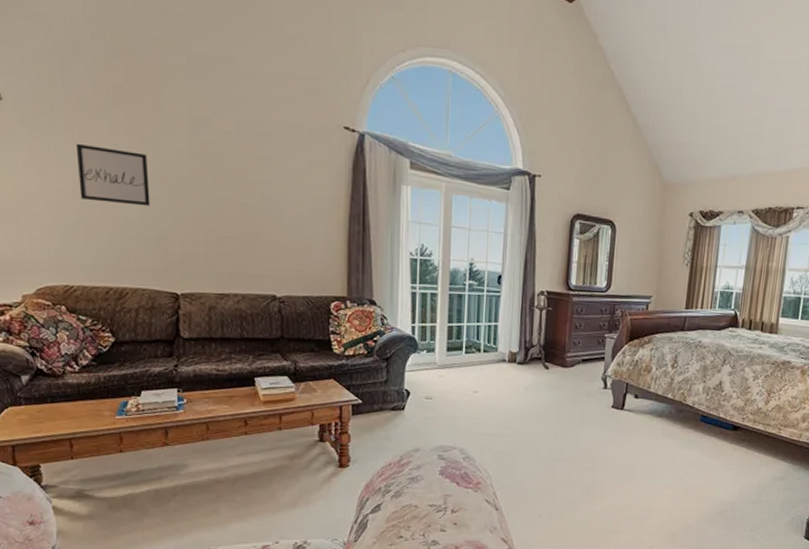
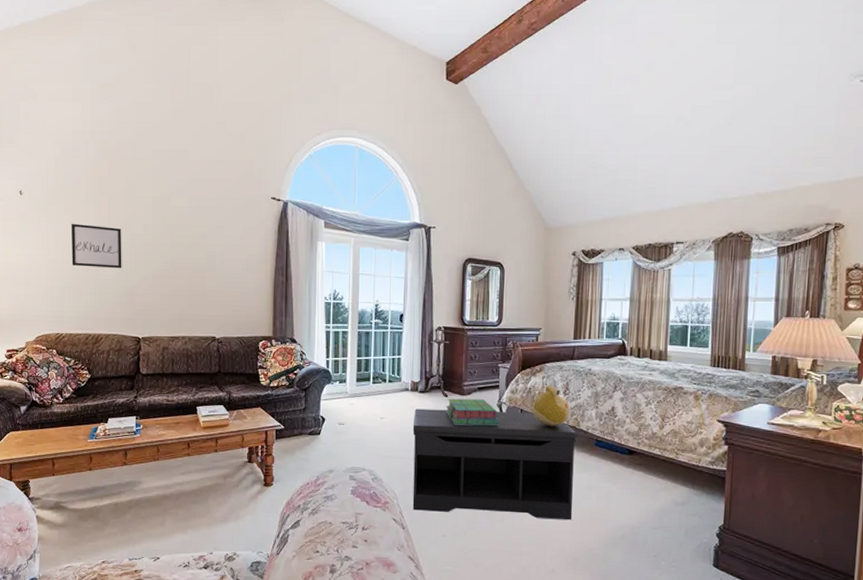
bench: none [507,381,682,498] -> present [412,408,576,521]
stack of books: none [546,370,604,401] -> present [446,398,500,426]
plush toy: none [639,358,677,402] -> present [533,385,570,427]

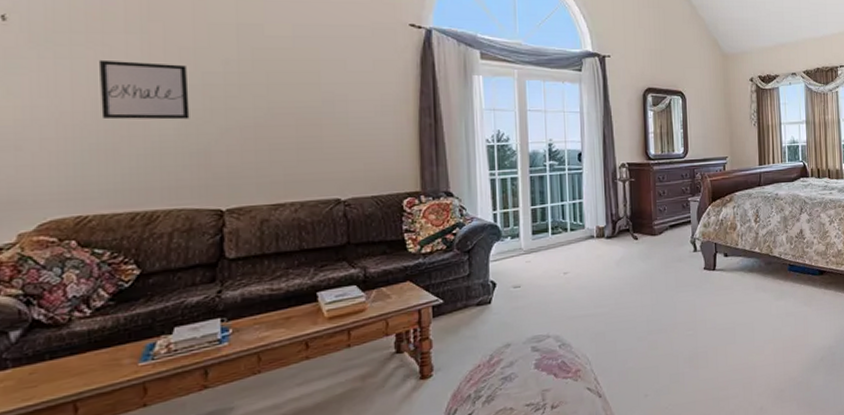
bench: present [412,408,576,521] -> none [601,245,775,374]
stack of books: present [446,398,500,426] -> none [637,237,695,269]
plush toy: present [533,385,570,427] -> none [726,214,763,258]

